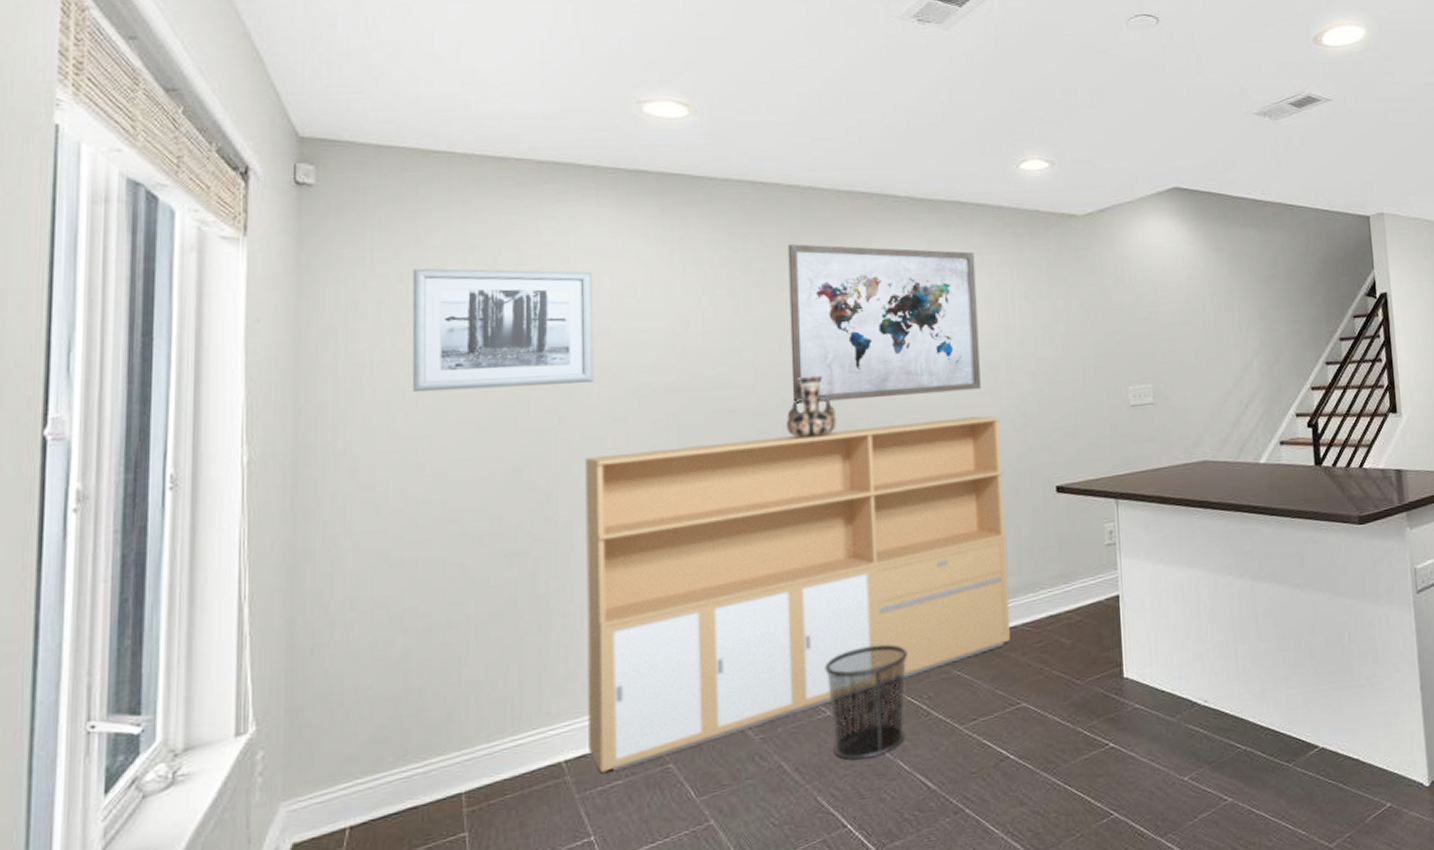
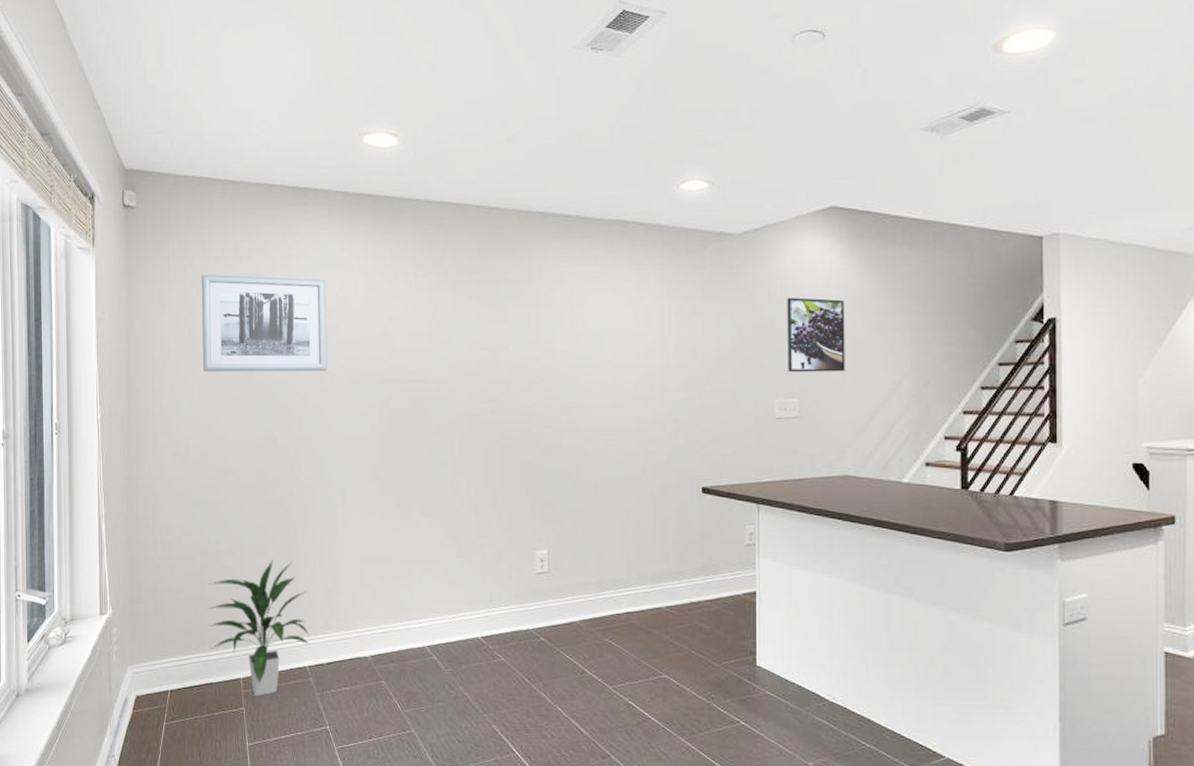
indoor plant: none [414,625,568,814] -> present [209,560,310,696]
storage cabinet: present [585,416,1011,772] -> none [322,419,656,680]
decorative vase: present [786,375,837,438] -> none [473,374,514,428]
wall art: present [788,244,981,404] -> none [476,259,637,398]
waste bin: present [825,644,907,760] -> none [500,608,567,701]
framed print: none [1135,279,1197,357] -> present [787,297,845,373]

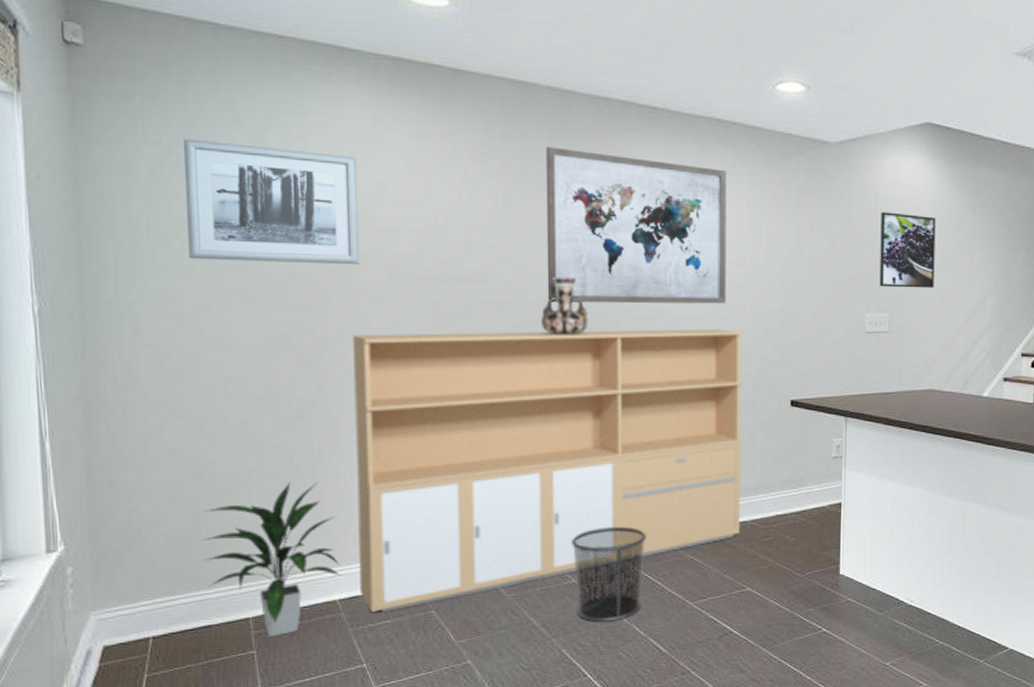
storage cabinet: none [322,419,656,680] -> present [353,329,743,613]
decorative vase: none [473,374,514,428] -> present [541,276,589,335]
wall art: none [476,259,637,398] -> present [546,147,727,304]
waste bin: none [500,608,567,701] -> present [571,526,646,622]

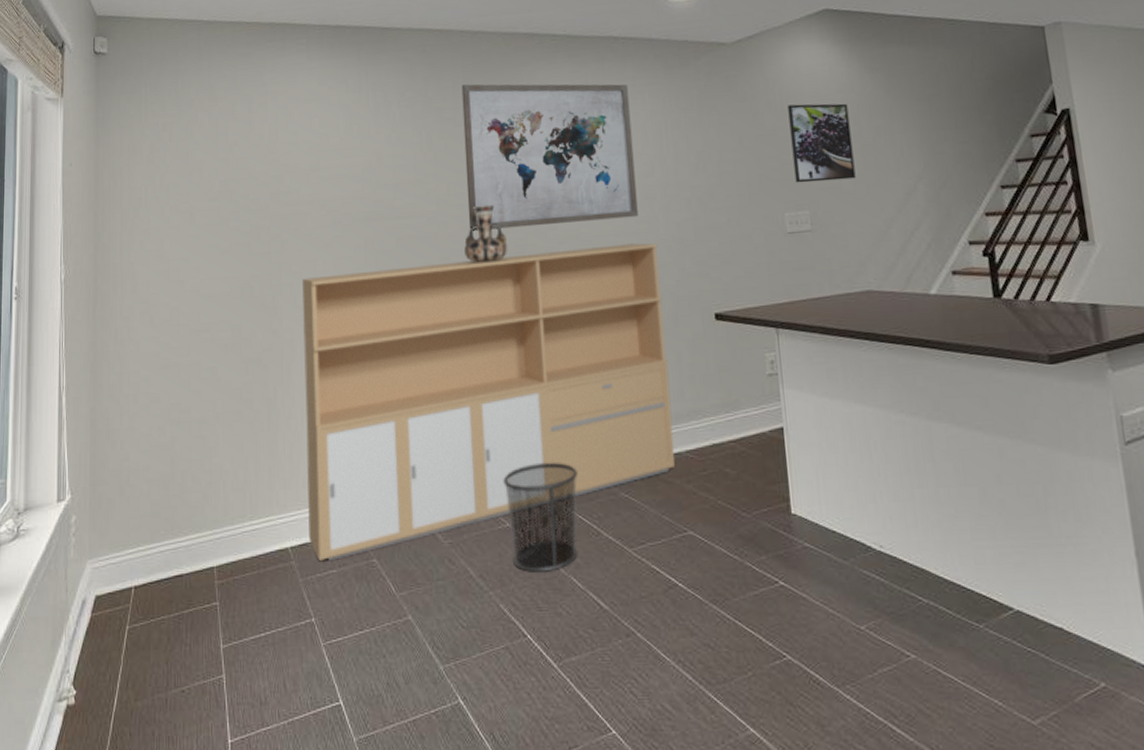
wall art: present [182,138,360,264] -> none [174,116,308,222]
indoor plant: present [204,482,341,637] -> none [179,425,292,587]

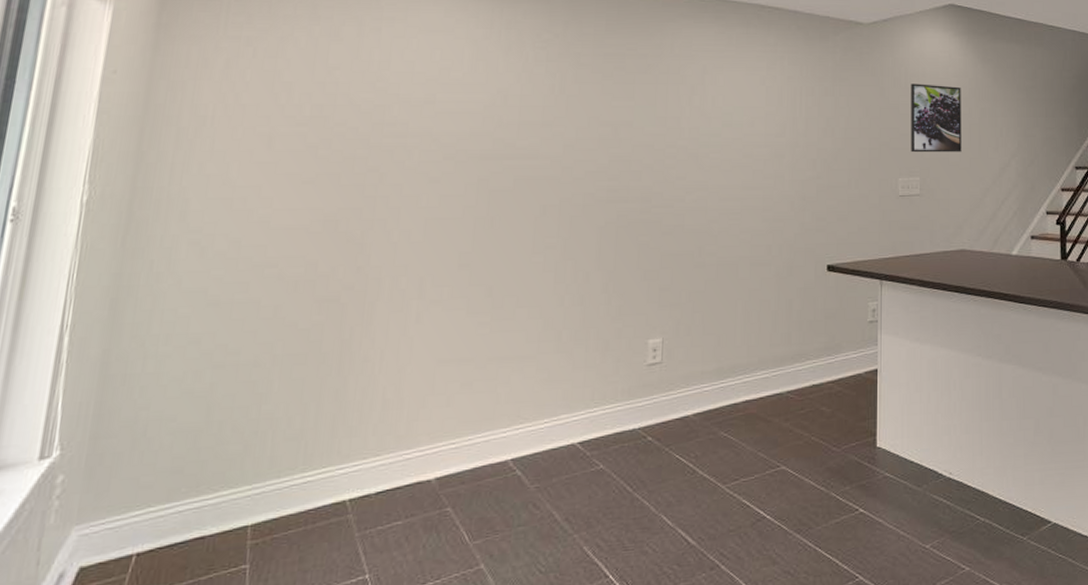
storage cabinet: present [302,243,675,562] -> none [373,197,781,513]
wall art: present [461,84,638,231] -> none [595,33,769,176]
decorative vase: present [464,204,508,263] -> none [587,151,634,208]
waste bin: present [503,462,578,572] -> none [602,404,679,513]

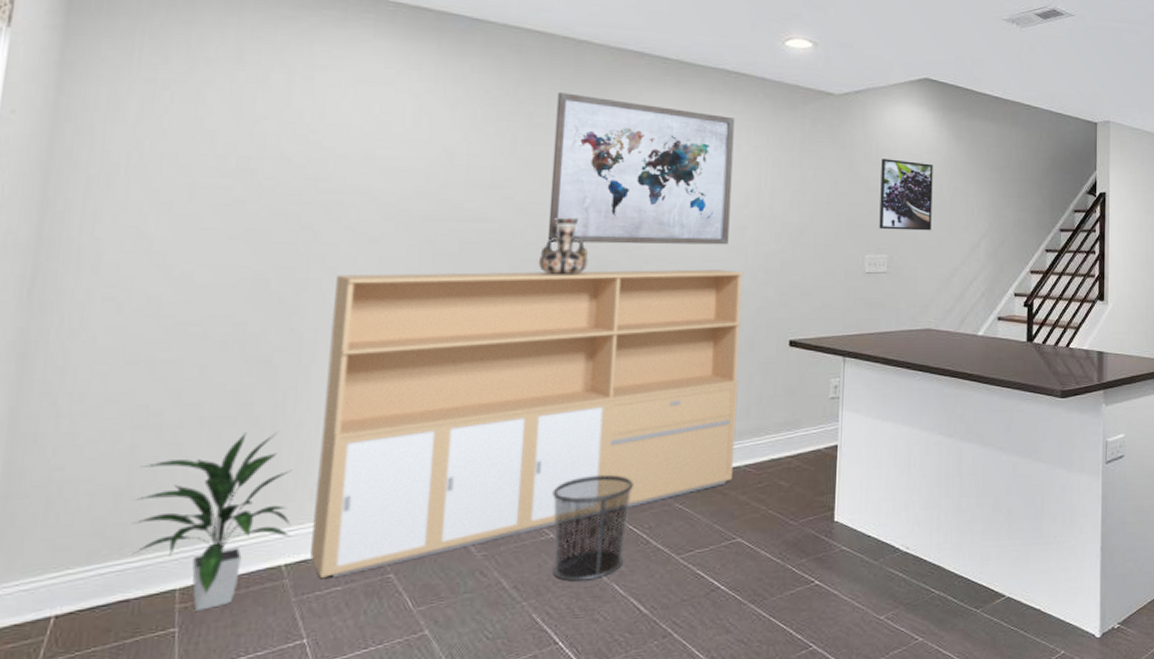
indoor plant: none [208,368,357,547] -> present [131,432,292,611]
storage cabinet: none [373,197,781,513] -> present [310,269,744,578]
decorative vase: none [587,151,634,208] -> present [539,217,589,275]
wall art: none [595,33,769,176] -> present [547,92,735,245]
waste bin: none [602,404,679,513] -> present [552,474,633,582]

